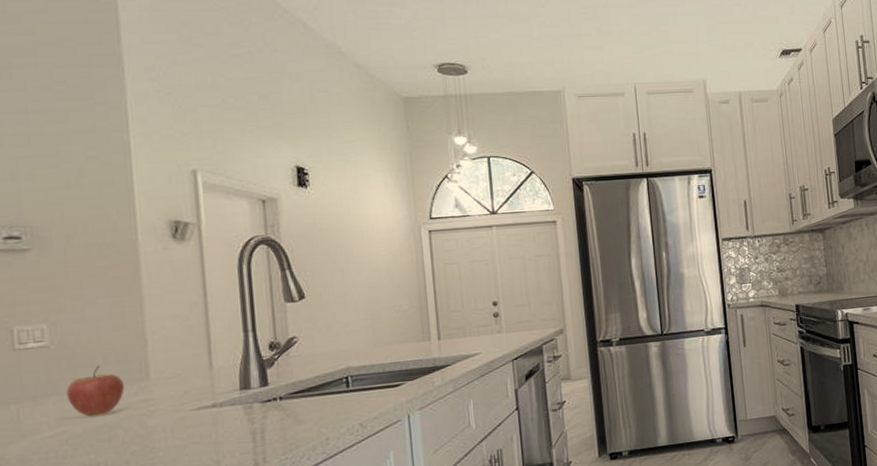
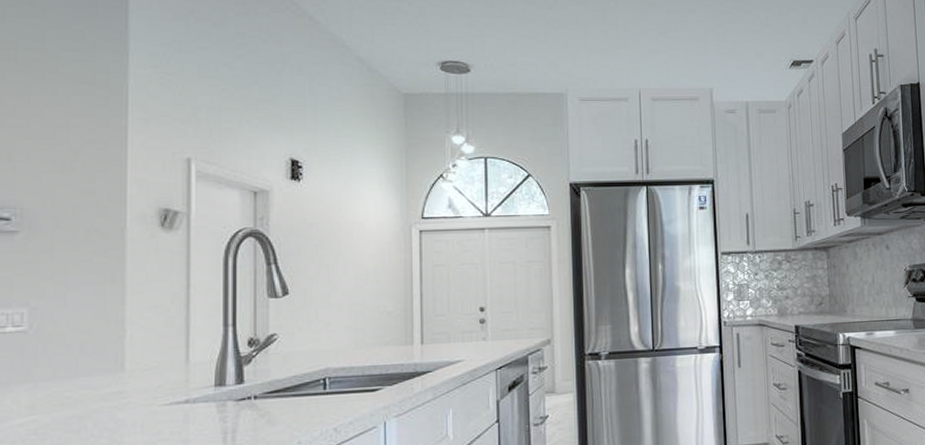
fruit: present [66,365,125,417] -> none [39,353,98,406]

